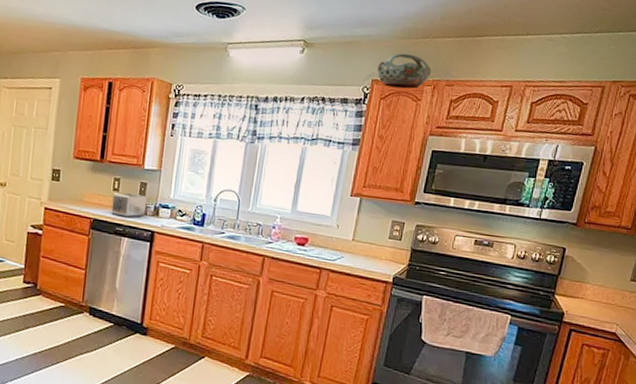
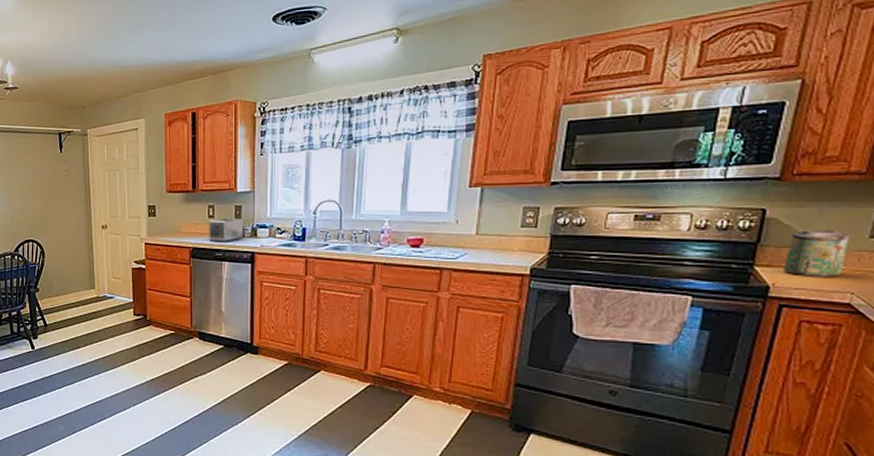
decorative basket: present [377,53,431,89] -> none [489,16,558,60]
canister: none [574,269,619,310] -> present [784,229,851,277]

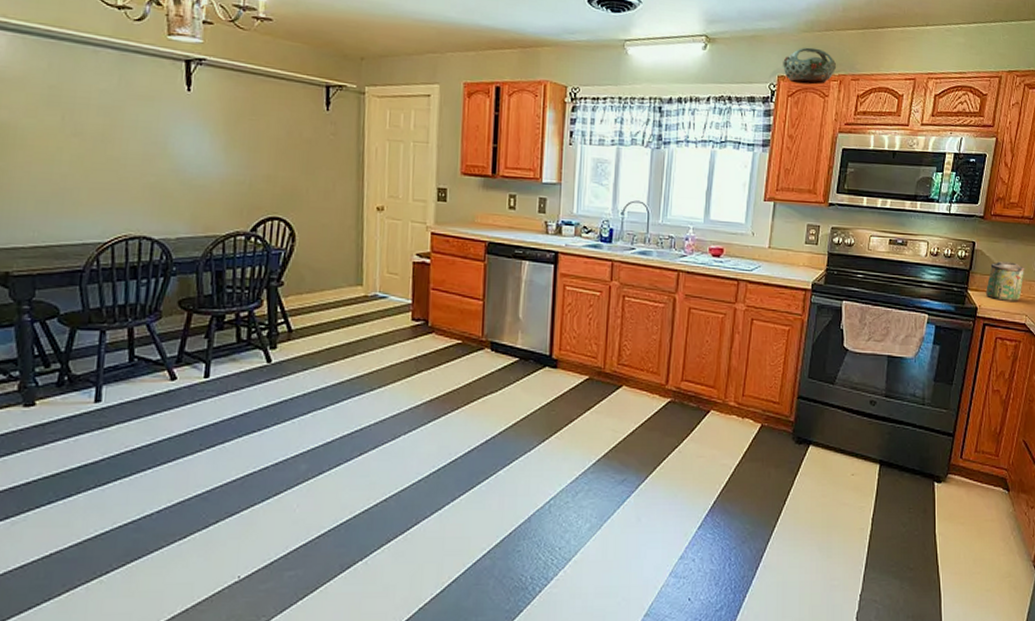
toaster: present [209,217,244,243] -> none [508,210,548,240]
decorative basket: none [489,16,558,60] -> present [783,47,836,85]

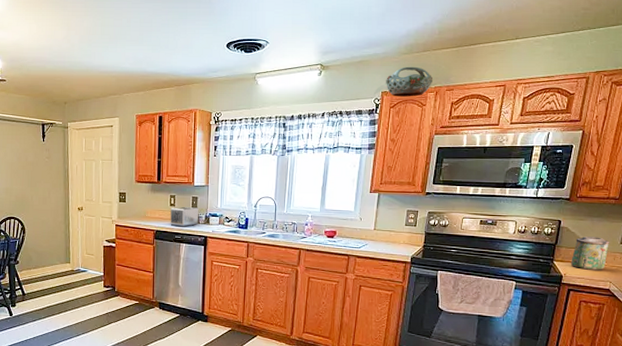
toaster: none [508,210,548,240] -> present [170,206,199,228]

